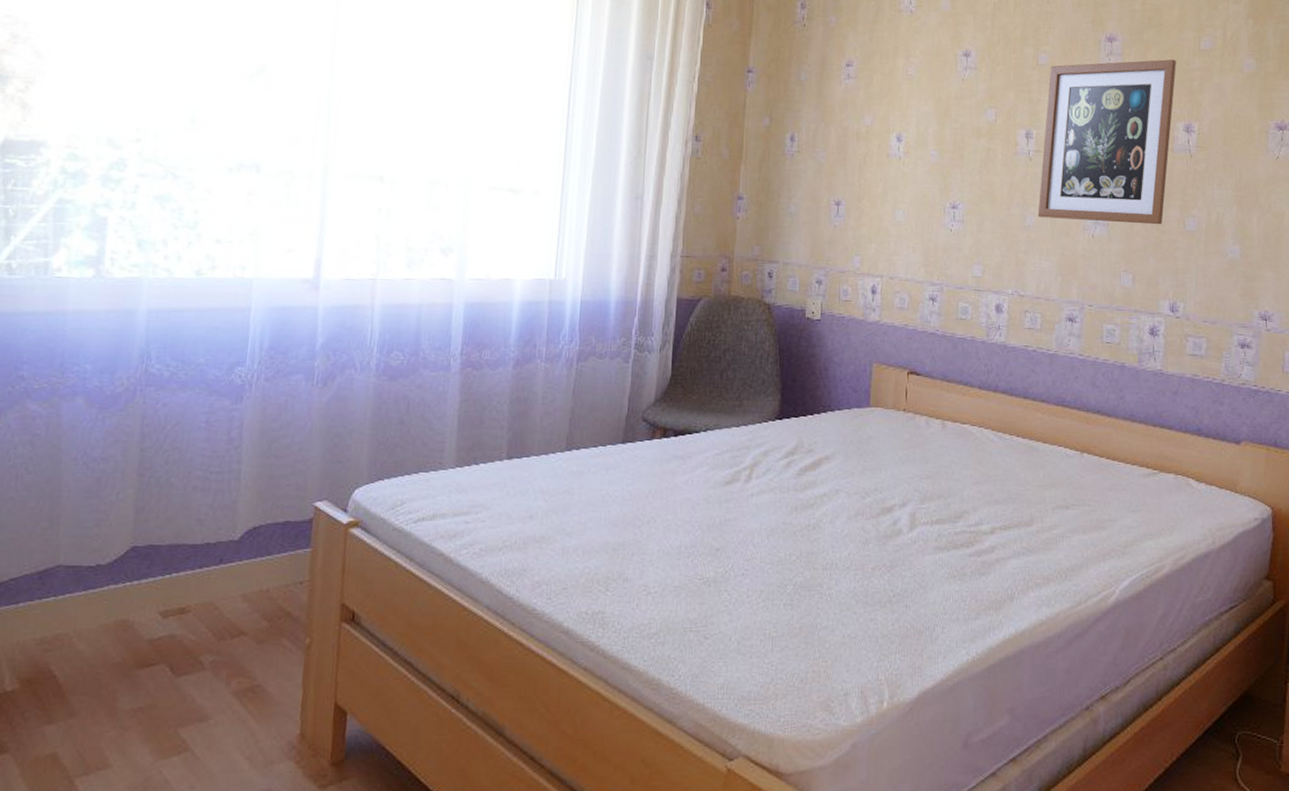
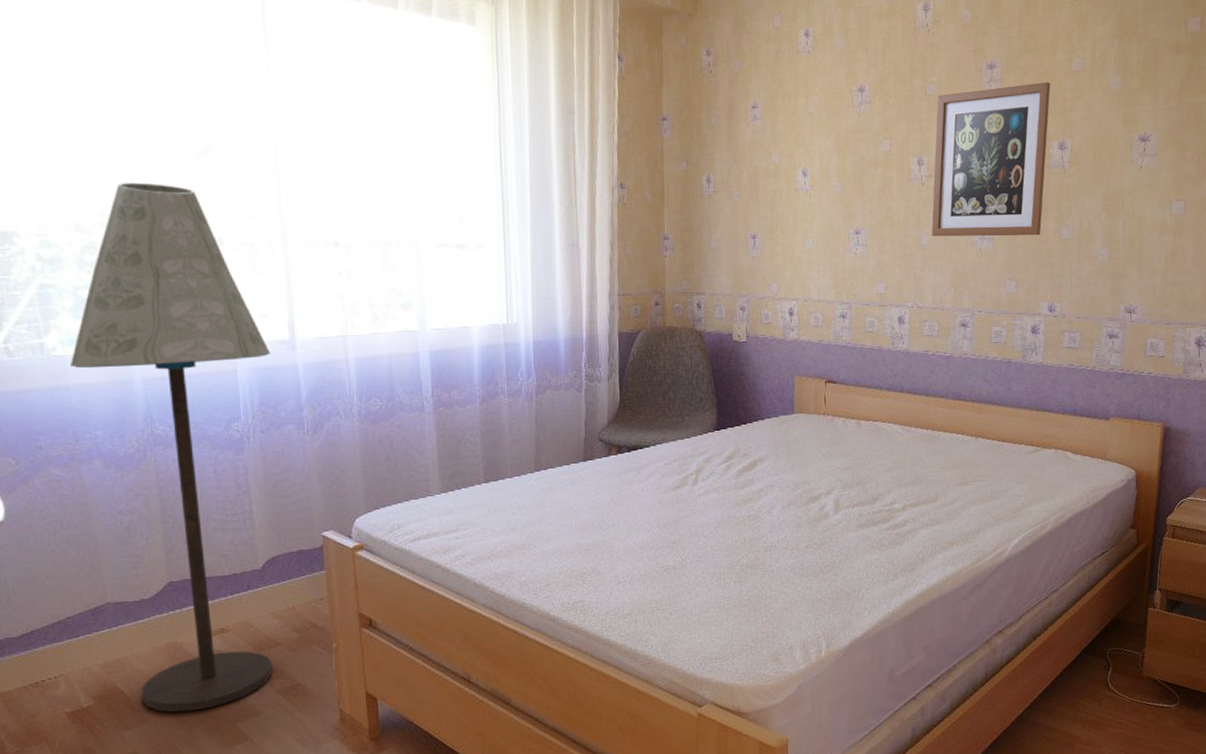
floor lamp: none [73,98,291,708] -> present [71,182,272,713]

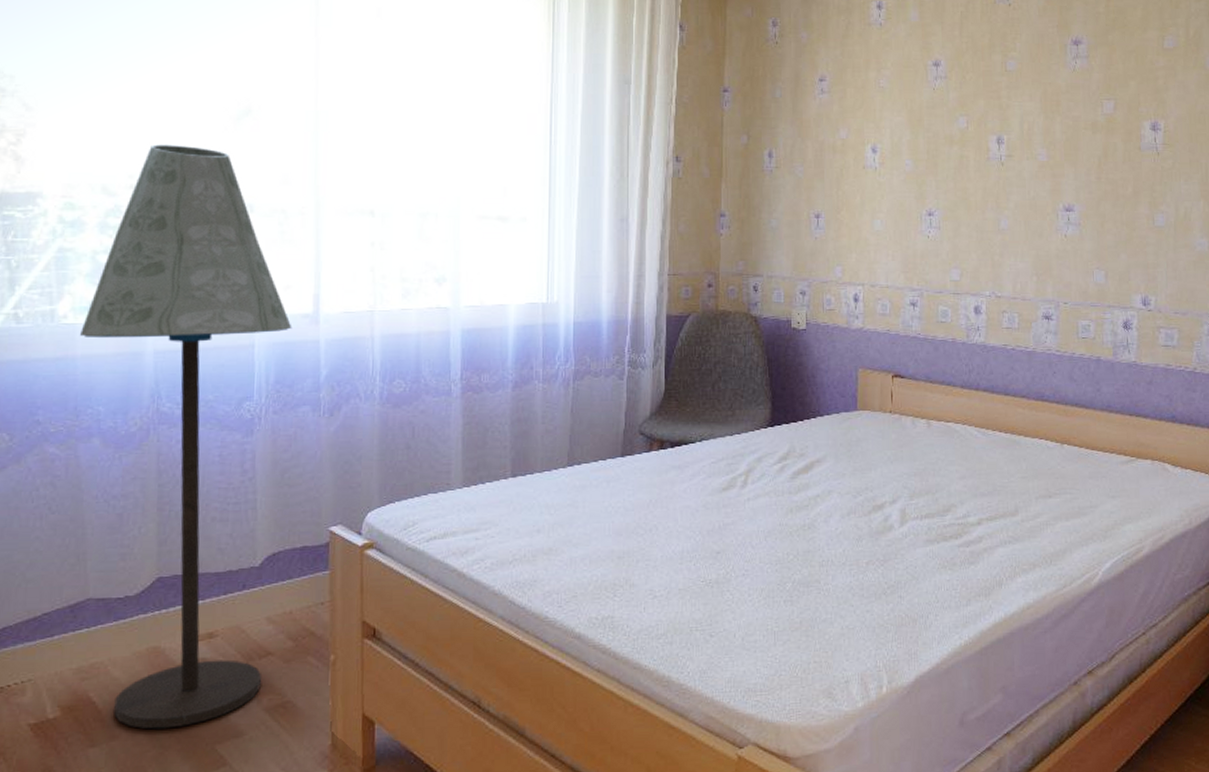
wall art: present [931,81,1051,237] -> none [1011,59,1141,222]

